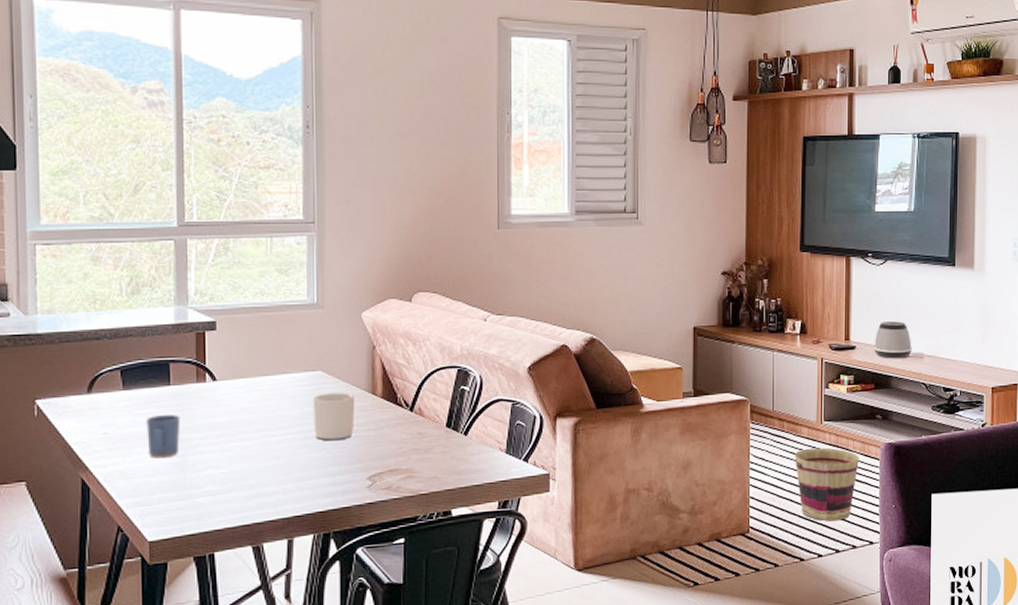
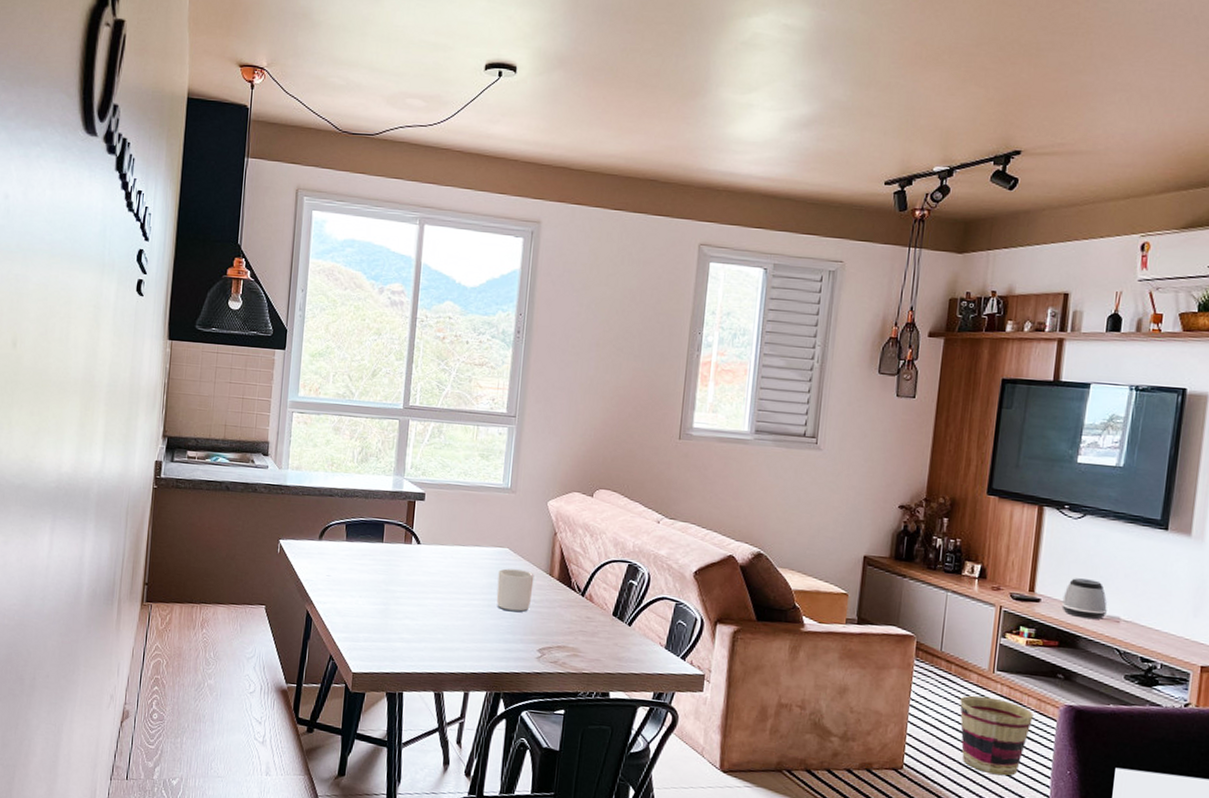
mug: present [146,415,181,458] -> none [360,566,389,604]

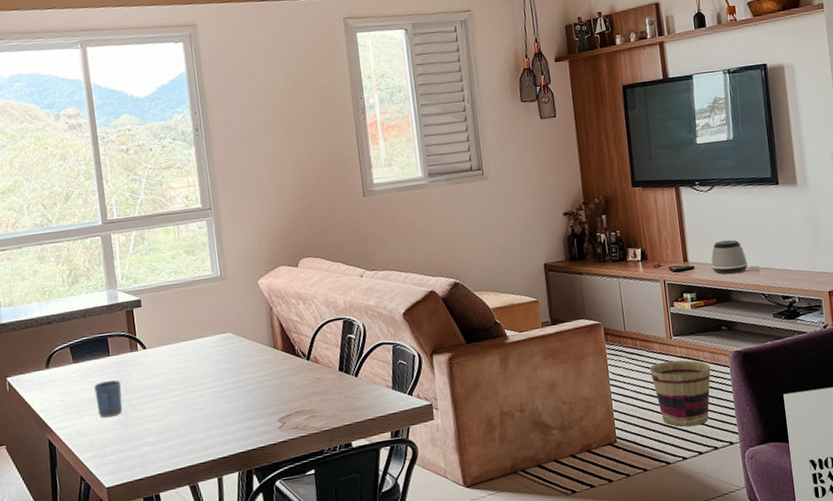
mug: none [360,566,389,604] -> present [94,380,123,418]
mug: present [496,568,534,613] -> none [226,349,262,392]

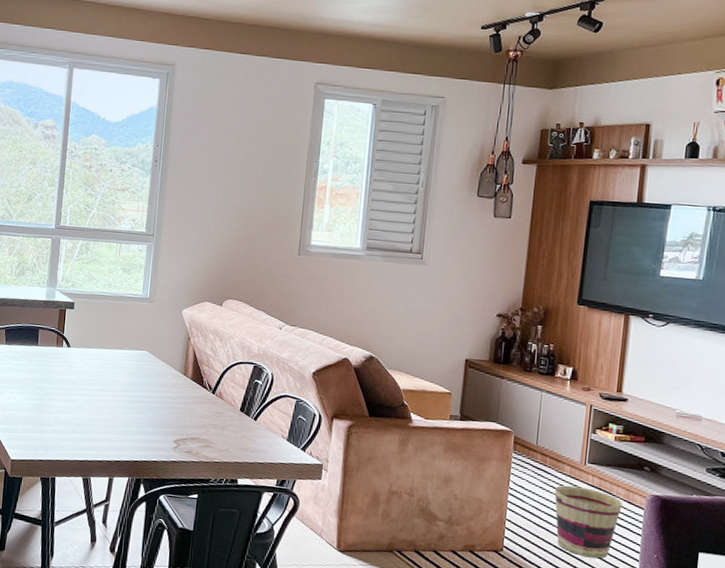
mug: present [94,380,123,418] -> none [18,366,43,399]
speaker: present [711,240,748,275] -> none [647,380,690,418]

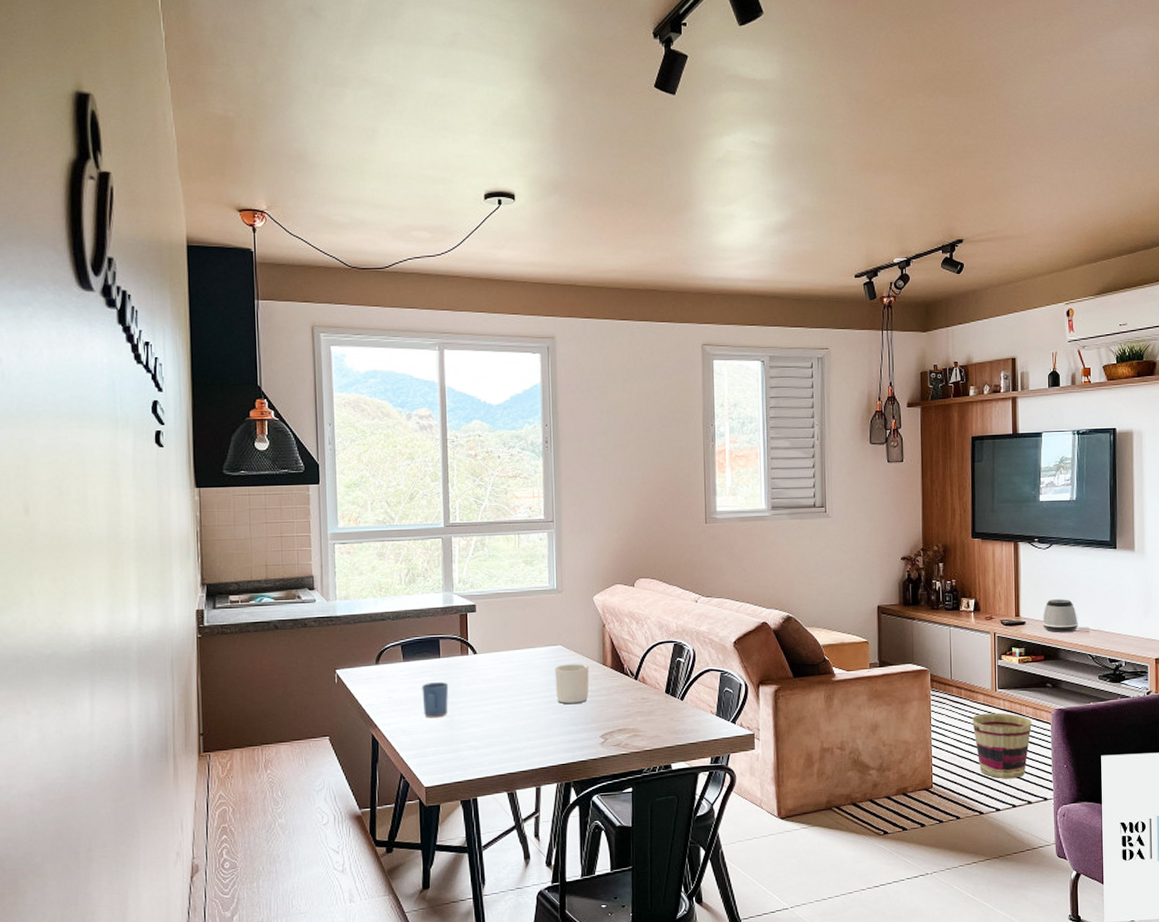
mug: none [18,366,43,399] -> present [422,682,449,718]
mug: none [137,369,171,408] -> present [555,664,589,705]
speaker: none [647,380,690,418] -> present [1042,599,1078,633]

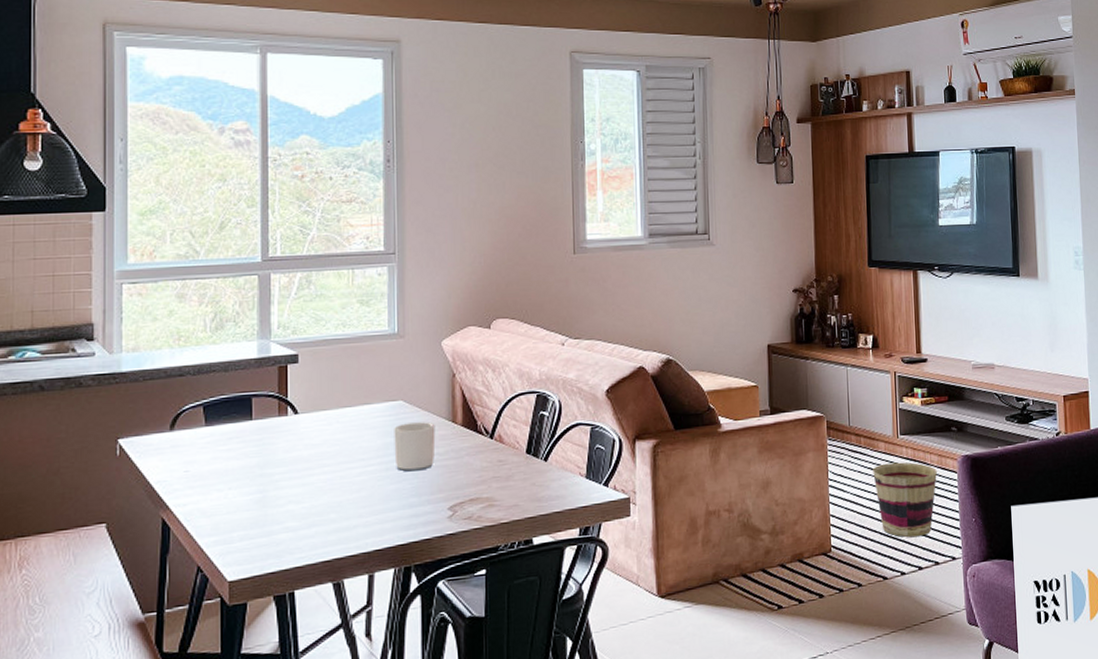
mug: present [422,682,449,718] -> none [228,449,262,495]
speaker: present [1042,599,1078,633] -> none [945,332,983,371]

